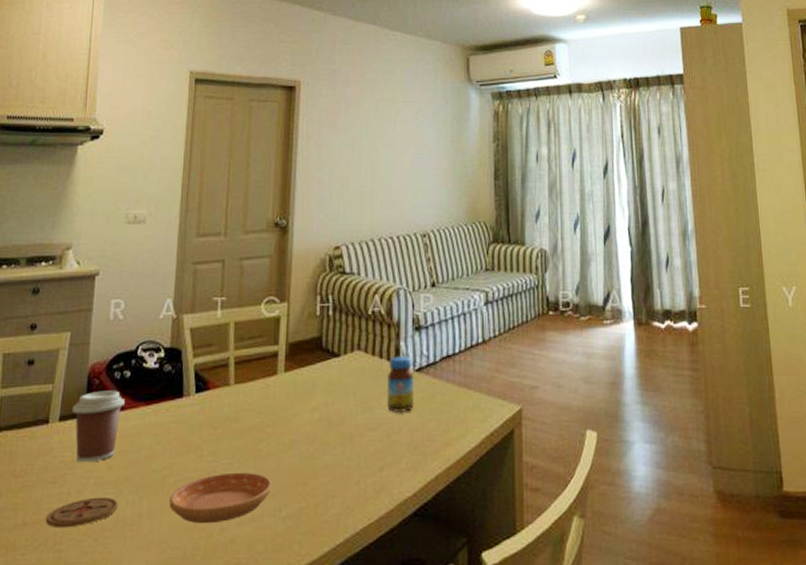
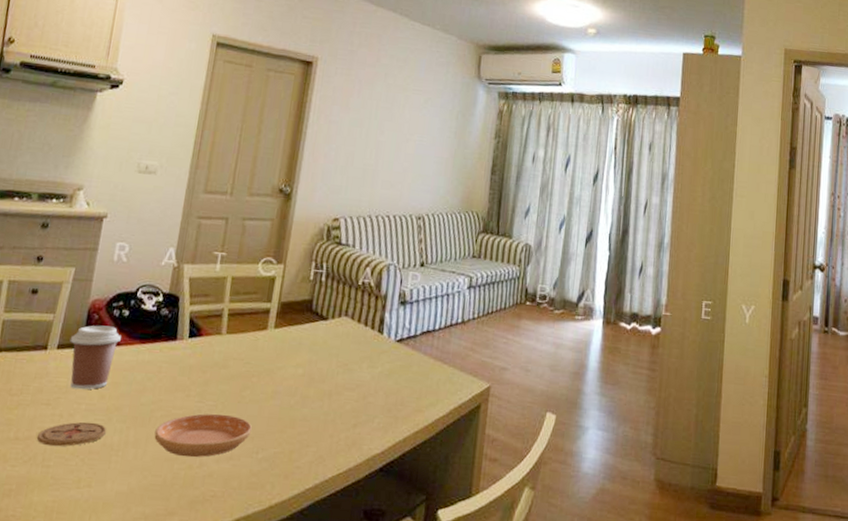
jar: present [387,355,415,412] -> none [367,325,395,377]

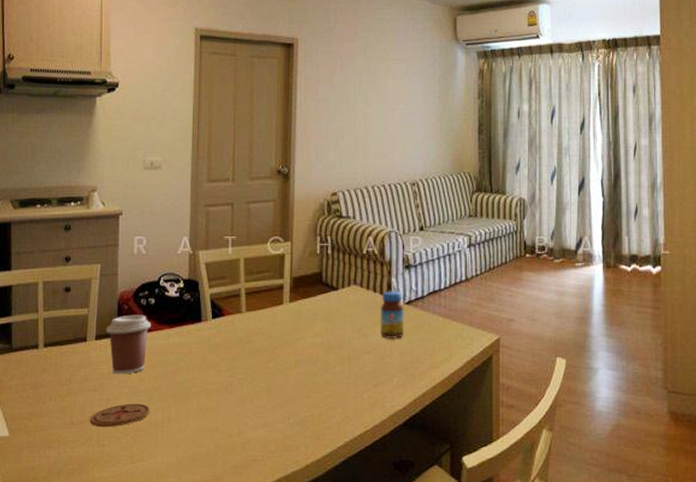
saucer: present [154,413,252,458] -> none [193,385,281,427]
jar: none [367,325,395,377] -> present [381,290,405,339]

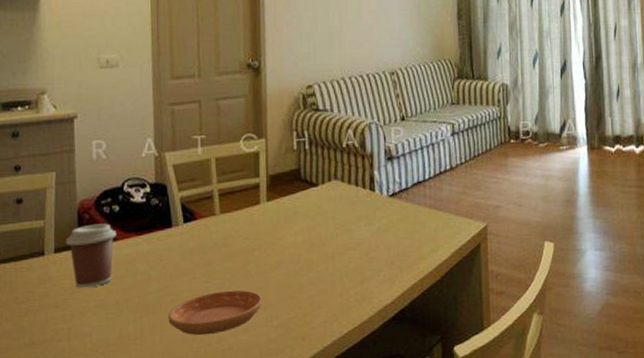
coaster: present [89,403,151,428] -> none [52,317,121,346]
saucer: none [193,385,281,427] -> present [168,290,262,336]
jar: present [381,290,405,339] -> none [364,183,389,233]

